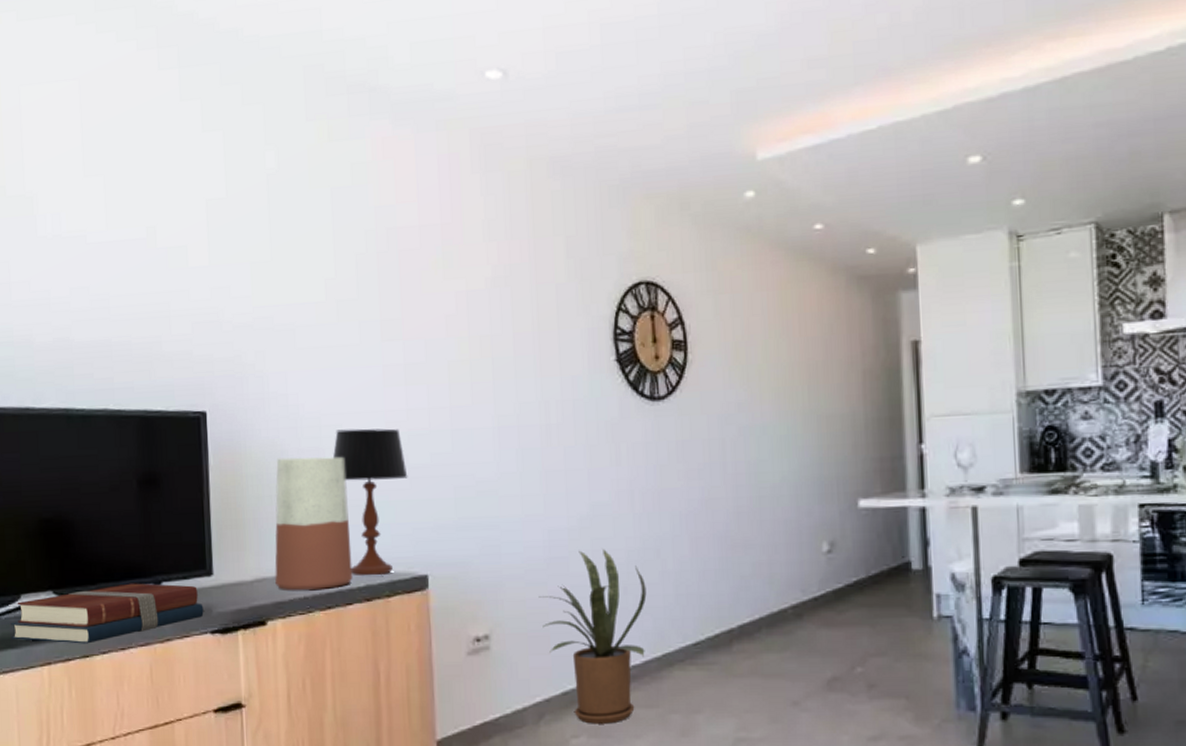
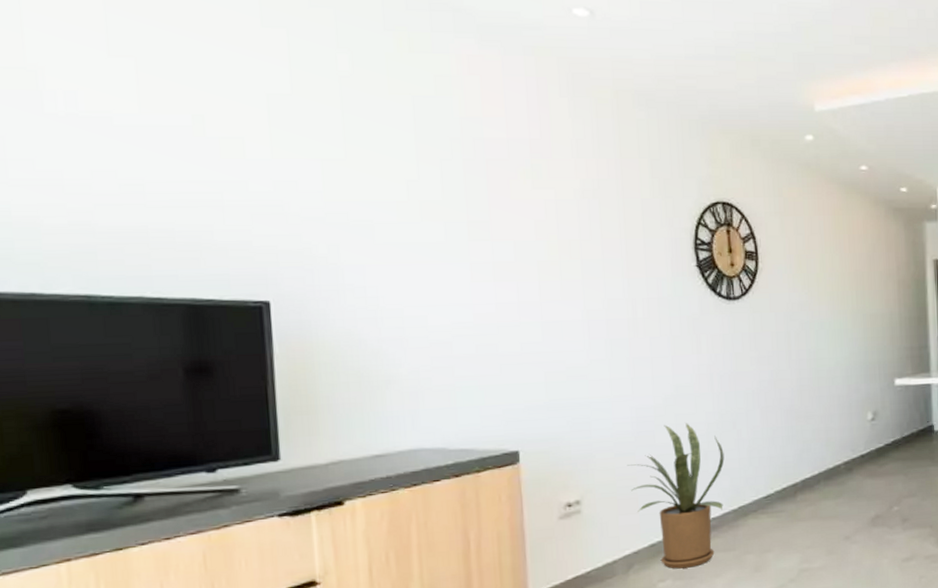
books: present [11,583,204,644] -> none [13,471,269,538]
vase: present [275,456,353,591] -> none [353,345,440,472]
table lamp: present [333,428,408,576] -> none [417,320,498,455]

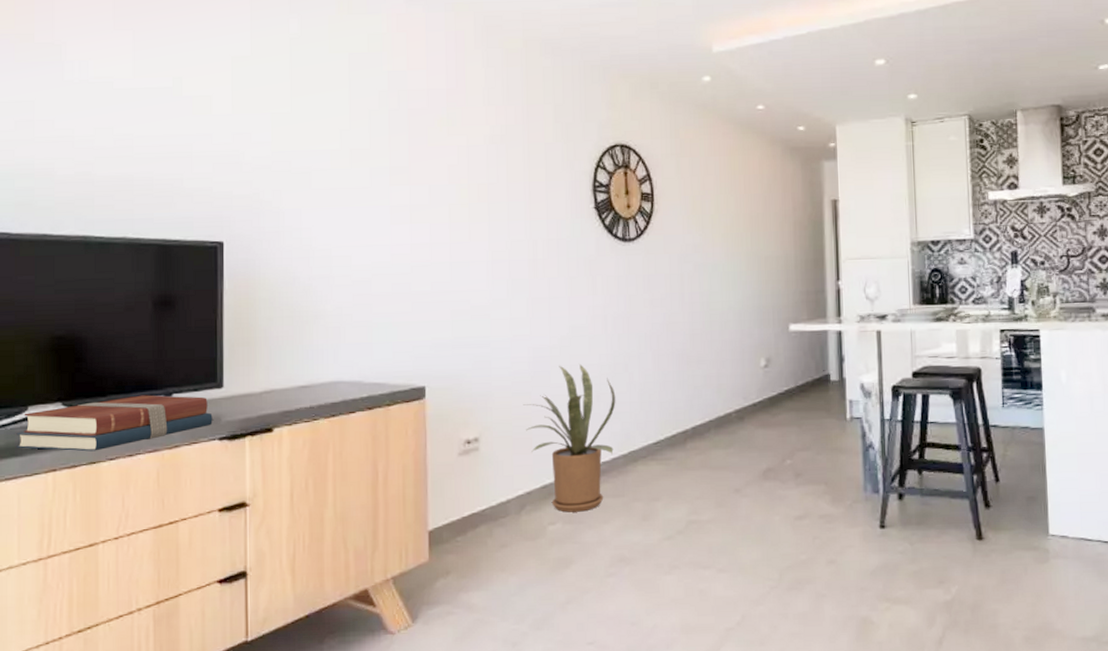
books: none [13,471,269,538] -> present [16,395,213,452]

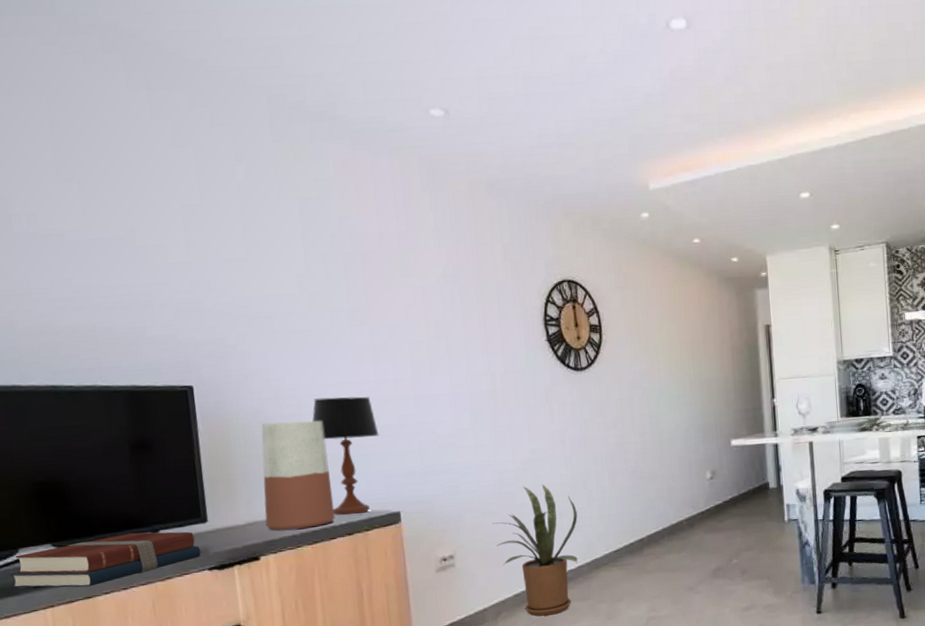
vase: none [283,283,356,401] -> present [261,420,335,531]
table lamp: none [342,259,410,388] -> present [312,396,379,516]

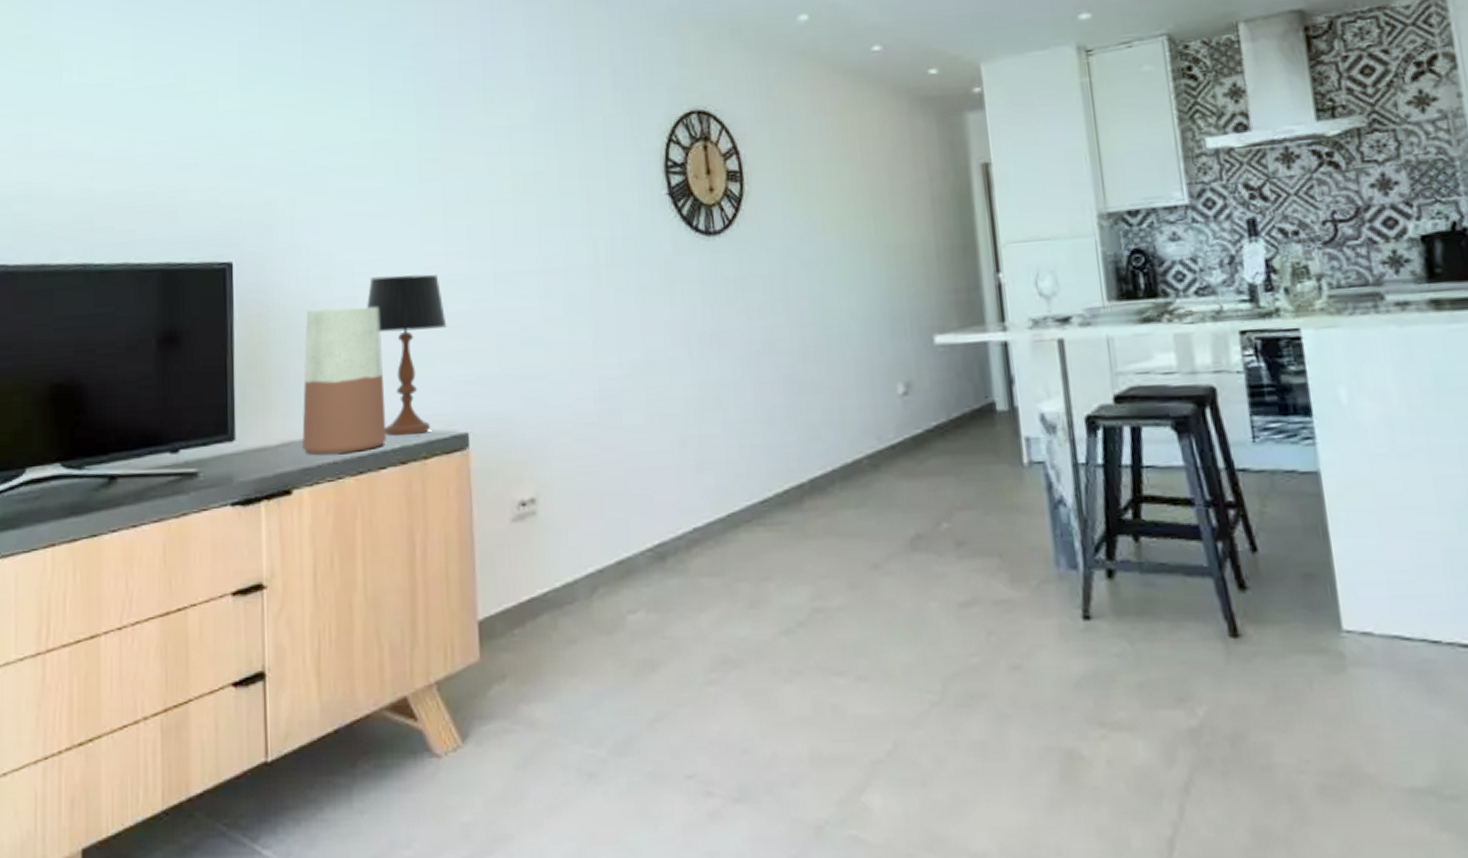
books: present [10,531,201,588] -> none [13,451,224,522]
house plant: present [492,484,578,616] -> none [589,398,708,597]

